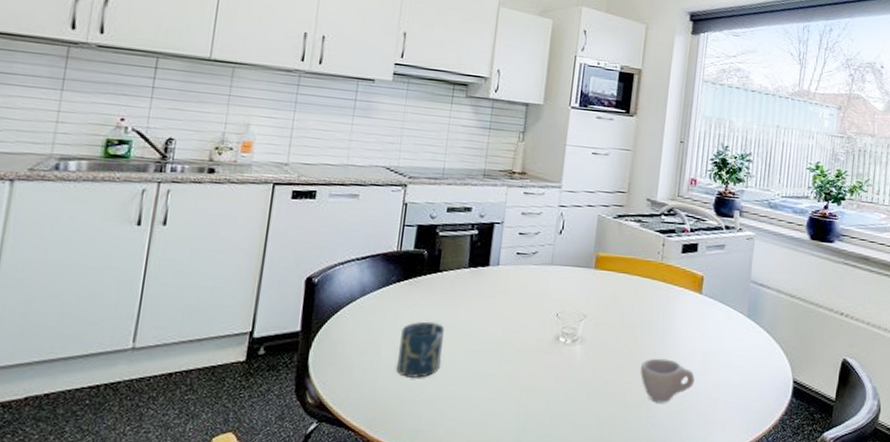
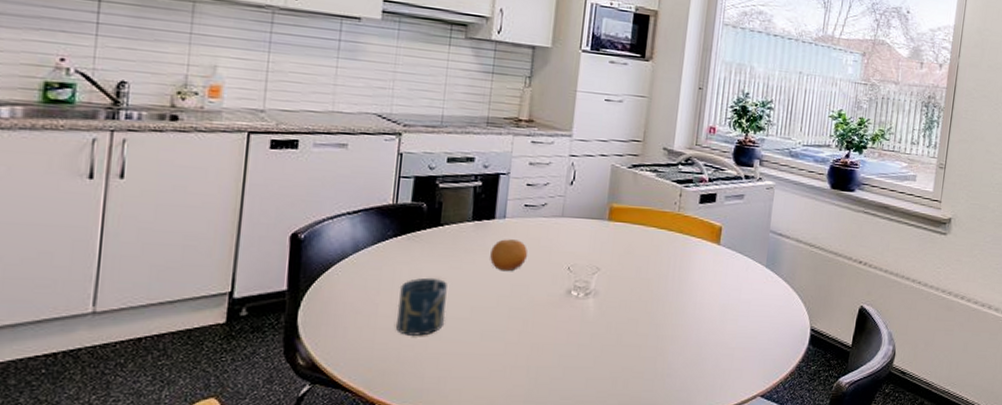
fruit: none [484,285,519,317] -> present [490,239,528,272]
cup: present [640,358,695,403] -> none [655,310,712,354]

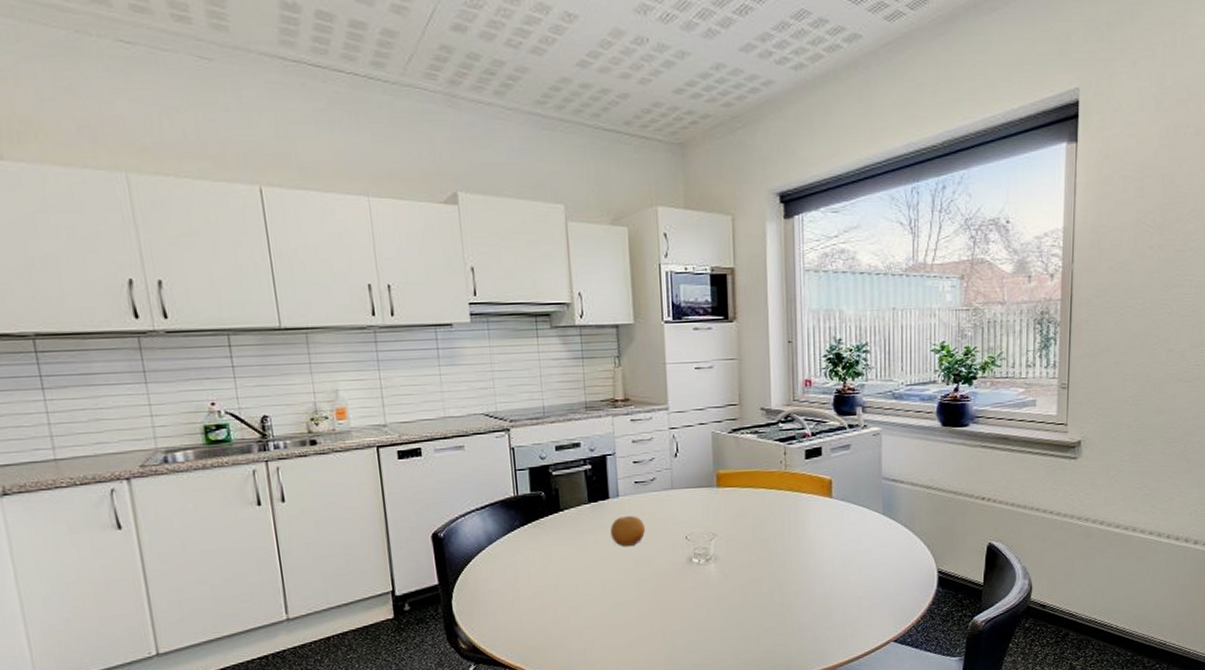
cup: present [396,277,447,337] -> none [535,559,581,615]

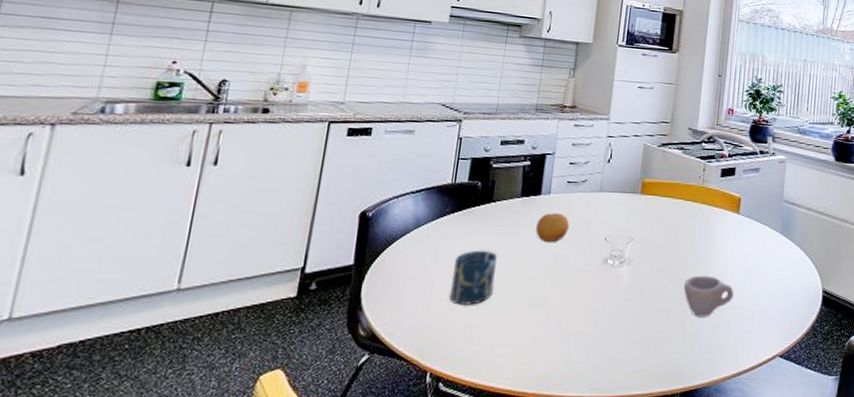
cup: none [535,559,581,615] -> present [450,250,497,306]
cup: none [778,565,835,609] -> present [683,275,734,317]

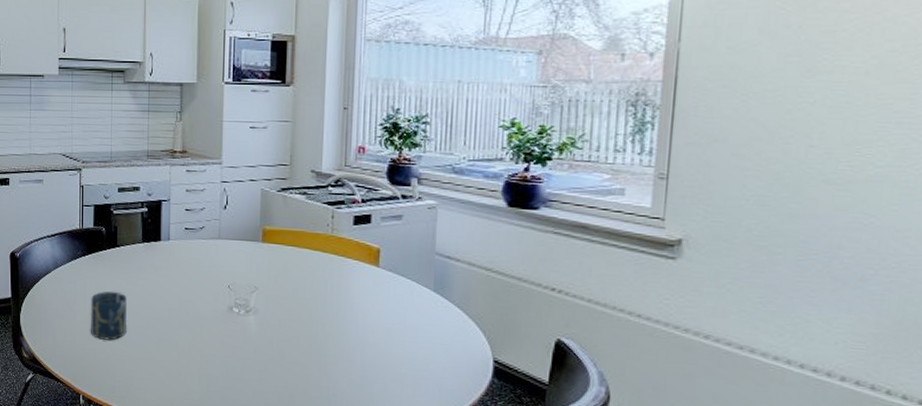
fruit: present [536,213,570,243] -> none [160,259,192,288]
cup: present [683,275,734,317] -> none [317,330,377,375]

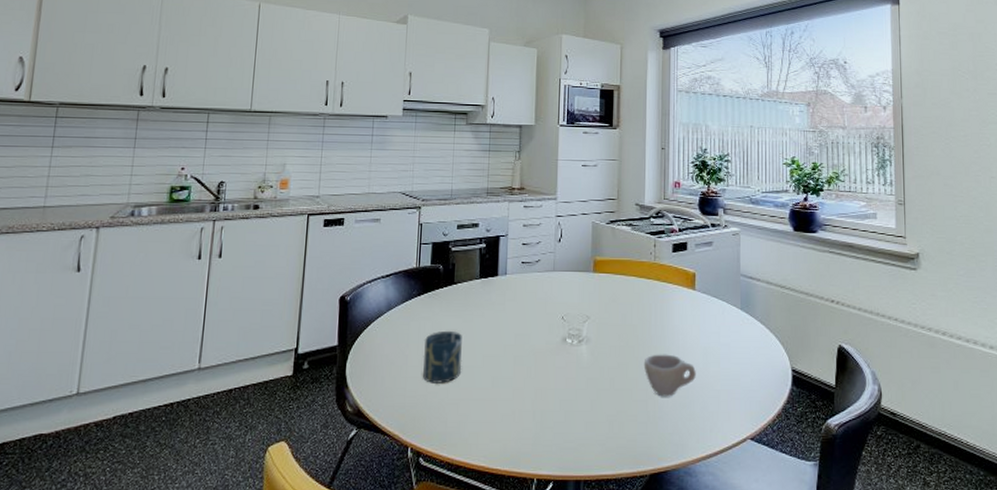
cup: none [317,330,377,375] -> present [643,354,696,397]

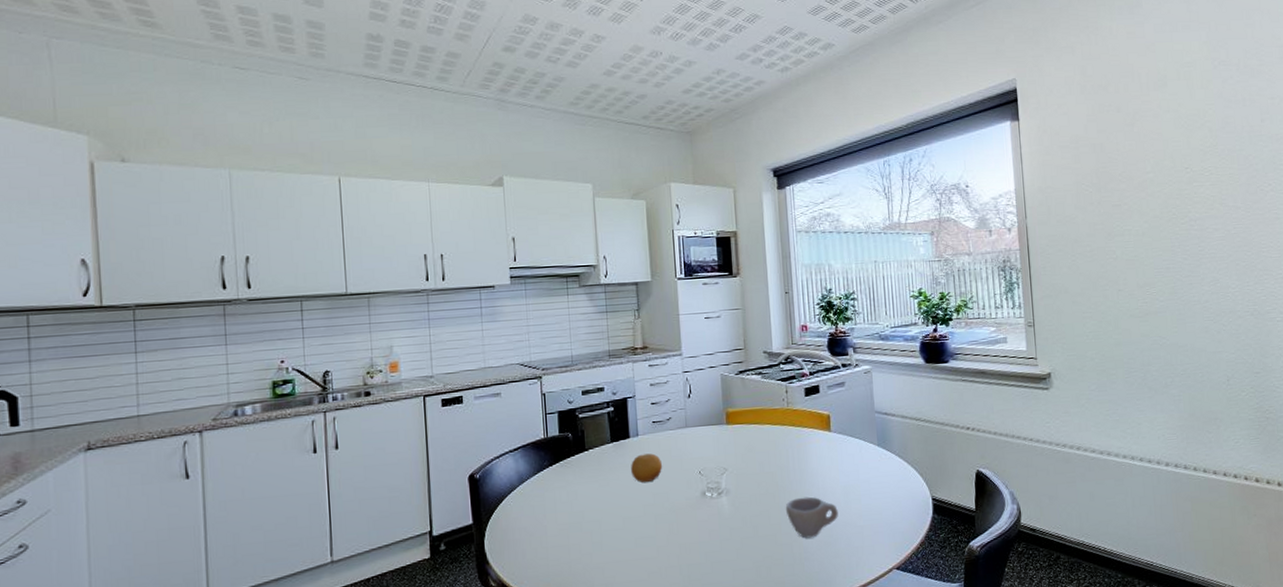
cup: present [423,330,462,385] -> none [562,497,603,551]
fruit: none [496,293,527,323] -> present [631,453,663,483]

